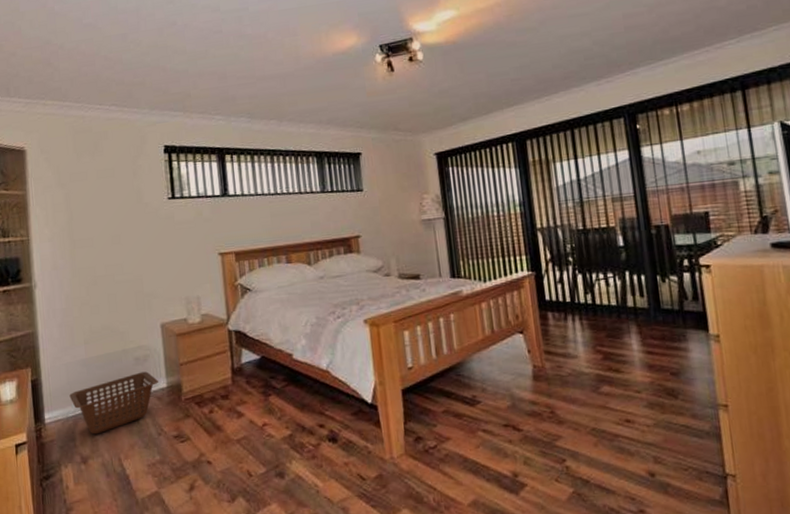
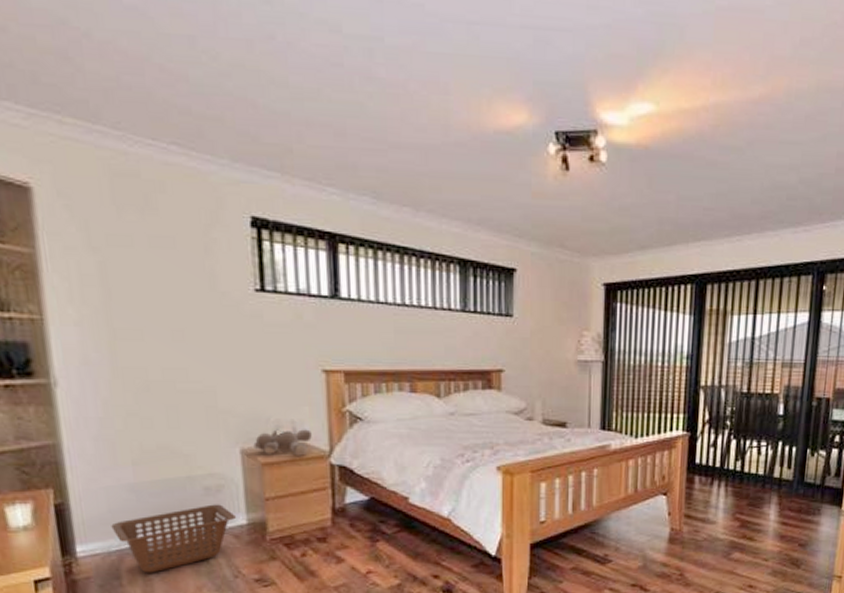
stuffed bear: none [170,302,213,326] -> present [253,429,312,456]

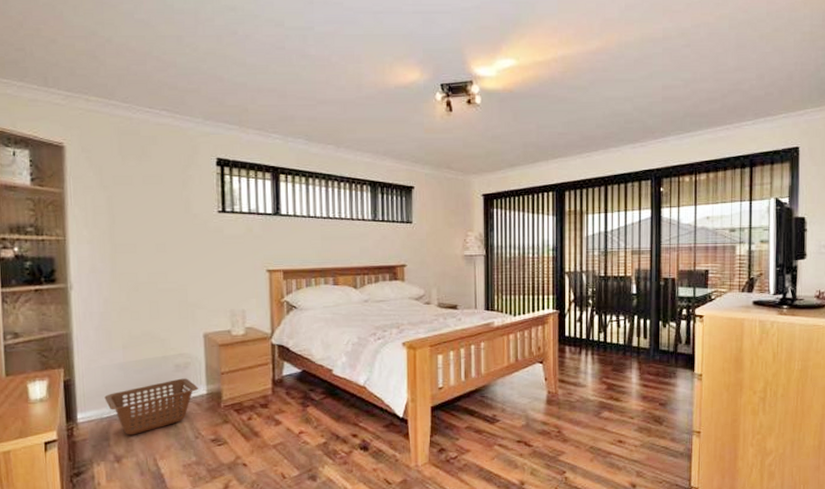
stuffed bear: present [253,429,312,456] -> none [213,317,258,338]

